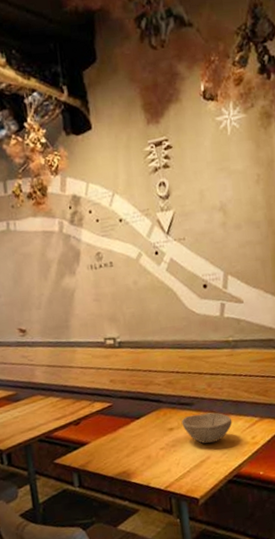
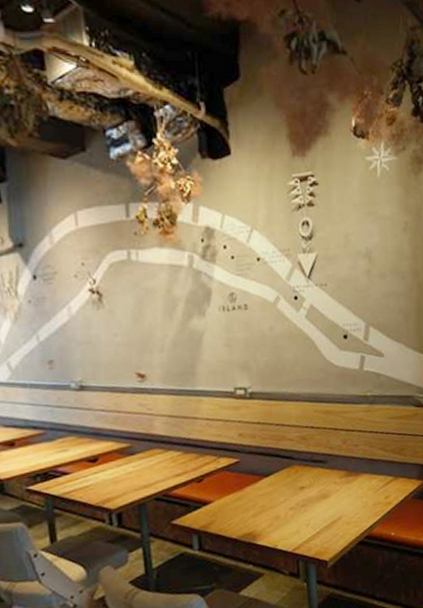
bowl: present [182,412,233,444] -> none [314,470,366,504]

